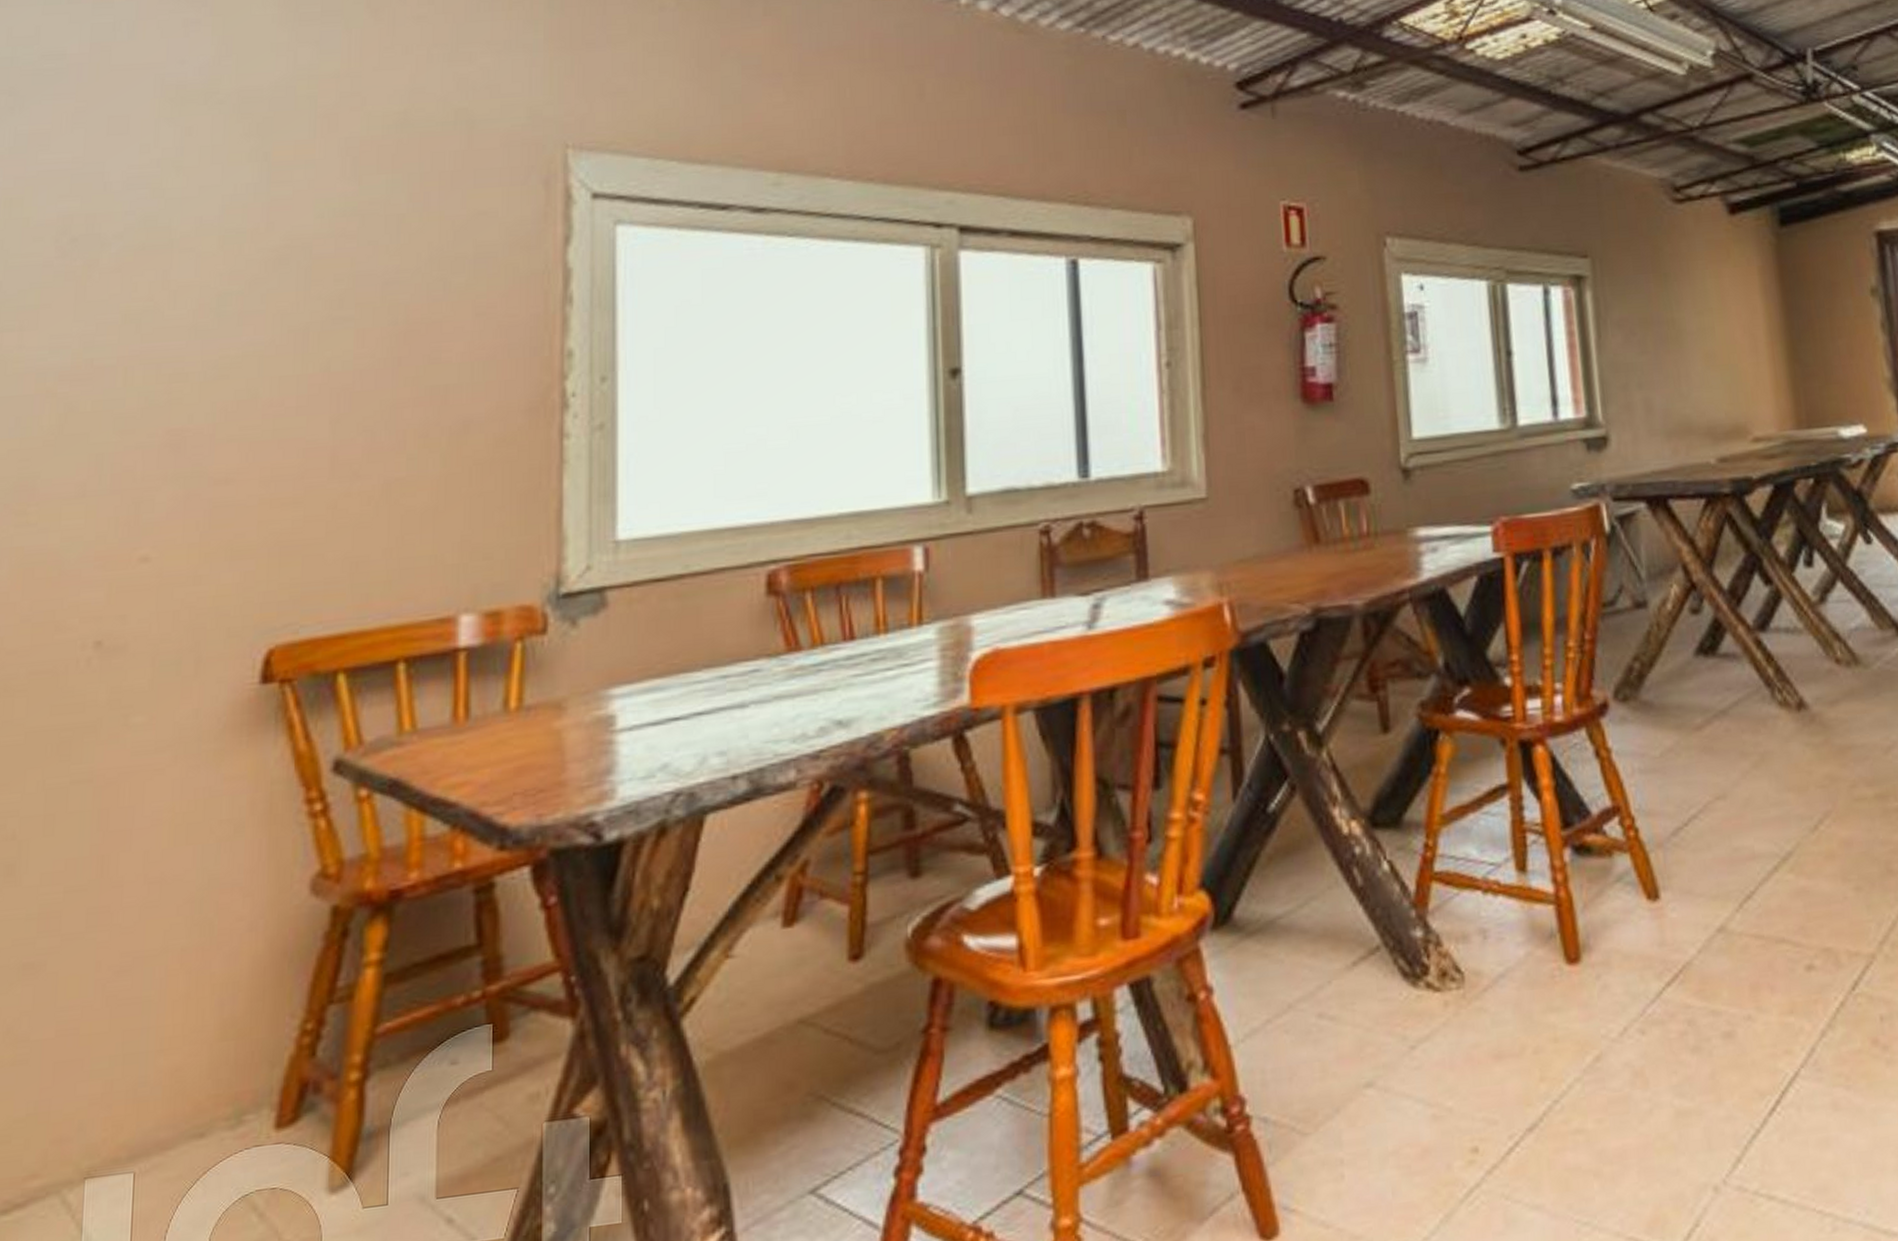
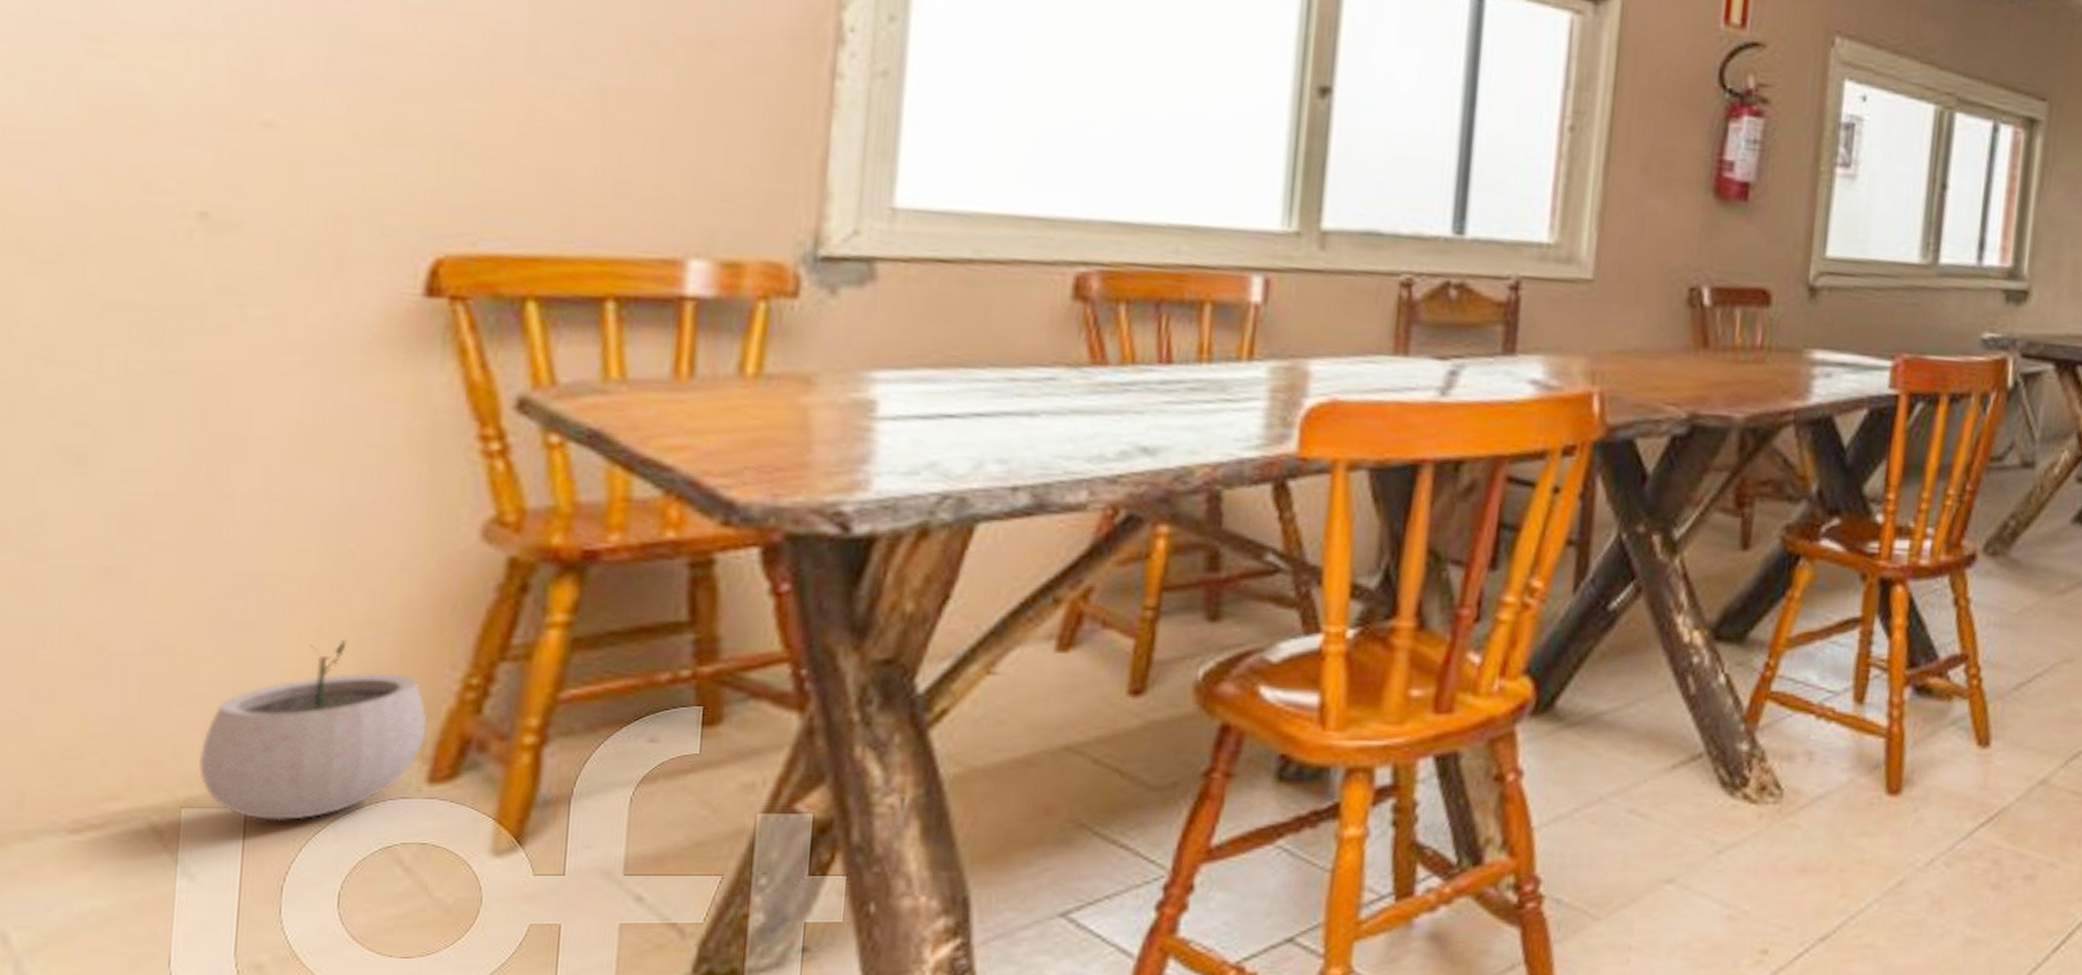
plant pot: none [97,1002,273,1182] -> present [198,639,427,822]

